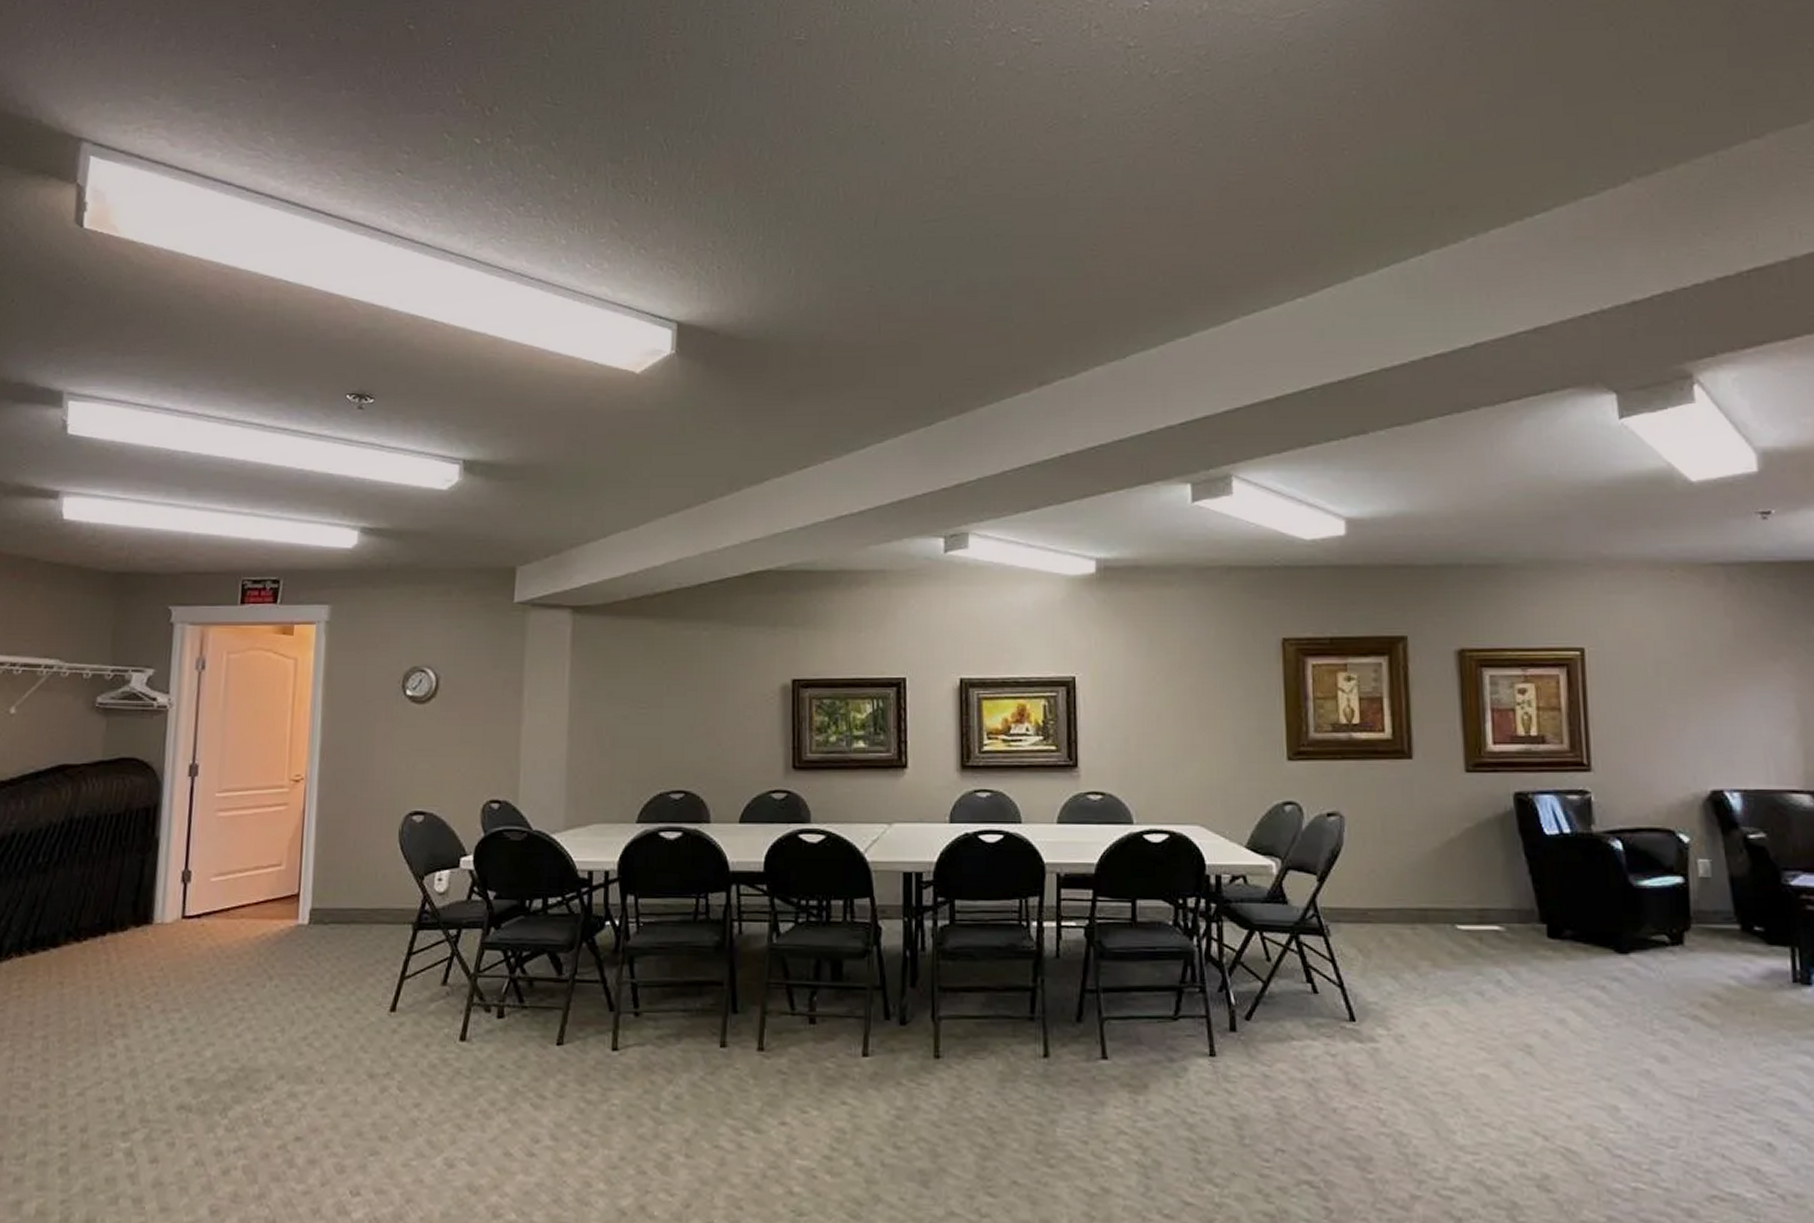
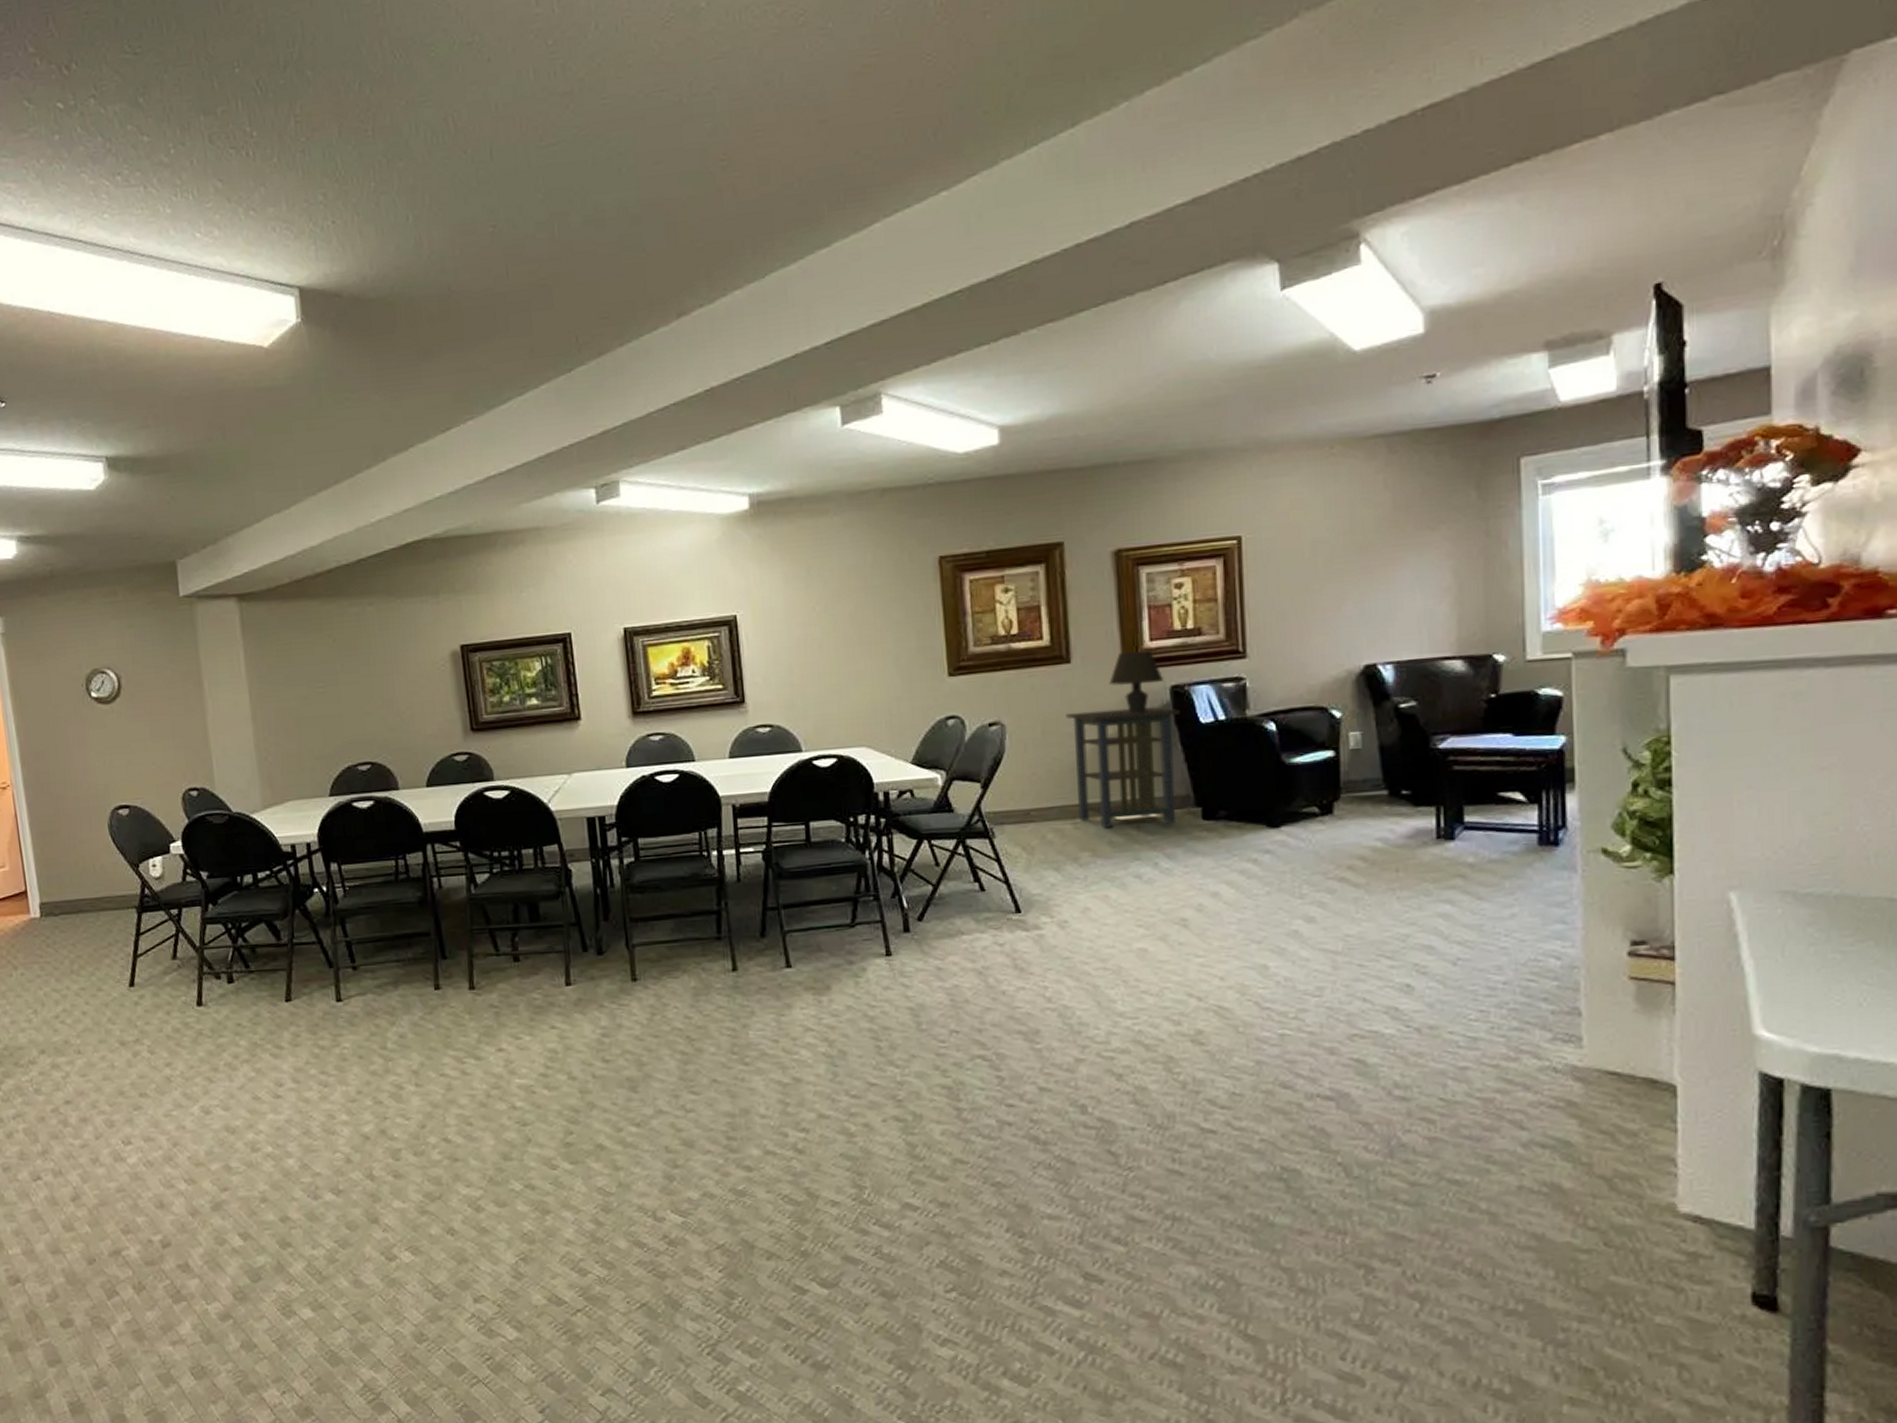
shelving unit: none [1407,810,1524,938] -> present [1066,706,1180,828]
table lamp: none [1451,753,1507,818] -> present [1109,651,1163,714]

